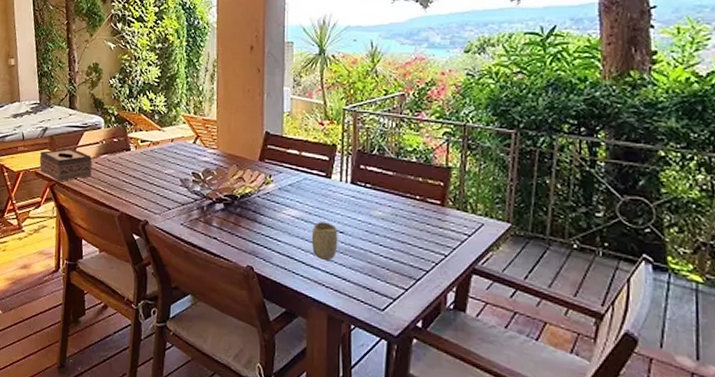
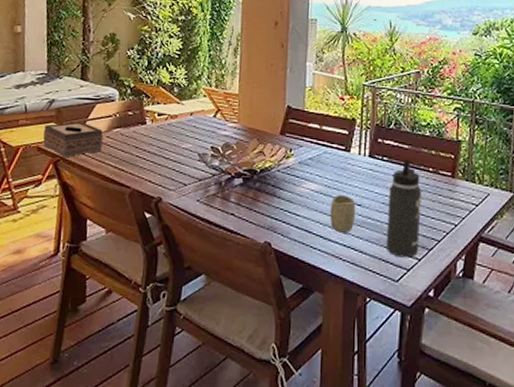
thermos bottle: none [370,186,408,287] -> present [385,159,421,258]

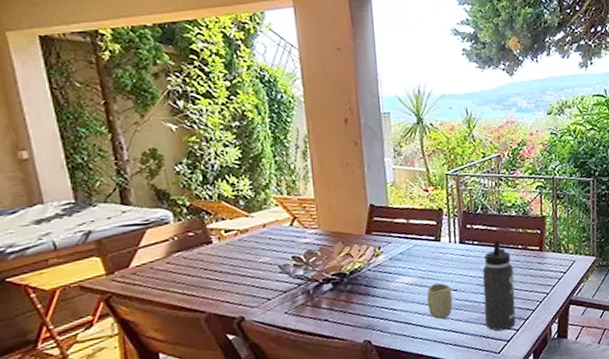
tissue box: present [43,121,103,158] -> none [83,250,163,293]

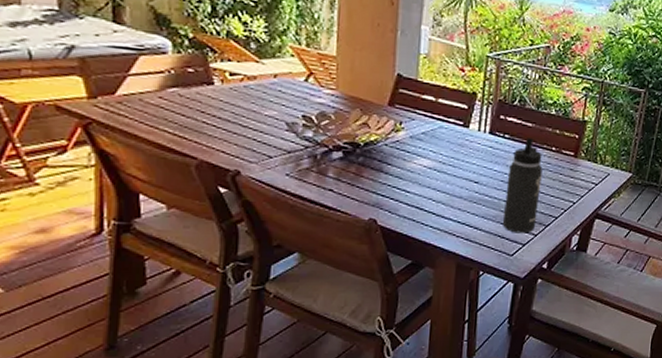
cup: present [426,283,453,319] -> none [443,172,473,210]

